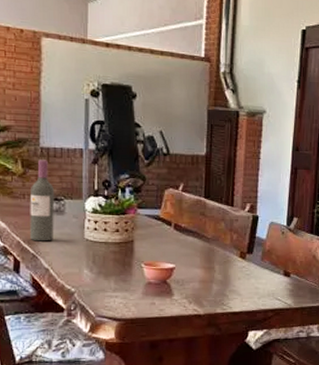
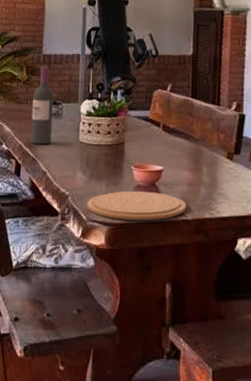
plate: none [95,288,199,316] -> present [87,191,187,220]

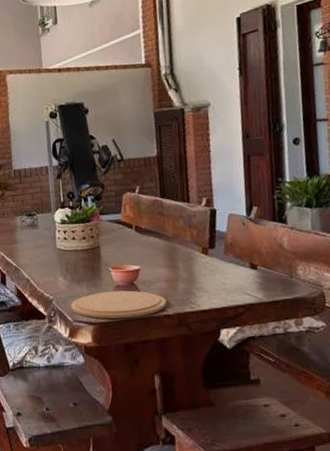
wine bottle: present [31,66,54,145] -> none [9,180,31,255]

